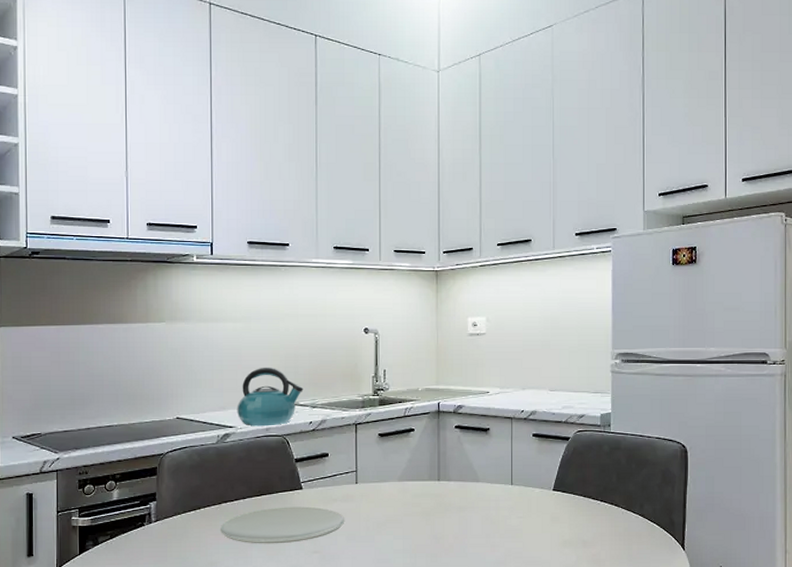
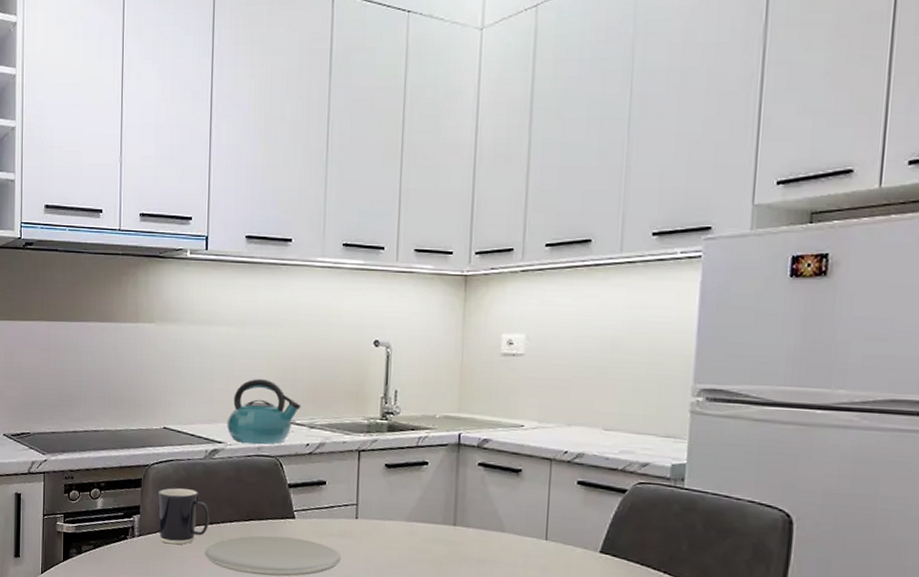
mug: none [173,471,224,526] -> present [157,487,210,545]

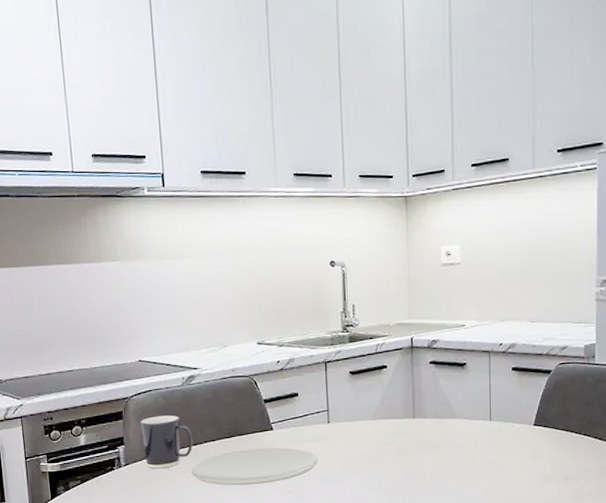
kettle: present [226,378,301,444] -> none [200,305,269,366]

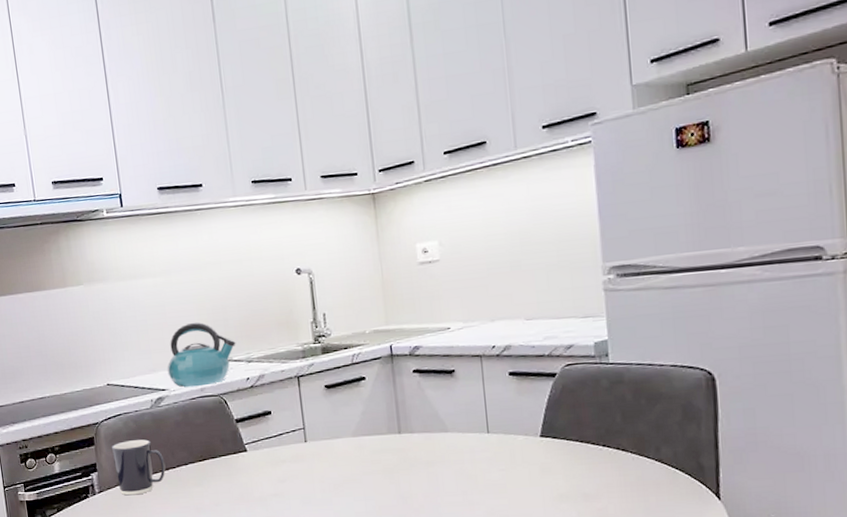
plate: present [191,447,319,486] -> none [165,469,298,512]
kettle: none [200,305,269,366] -> present [167,322,236,387]

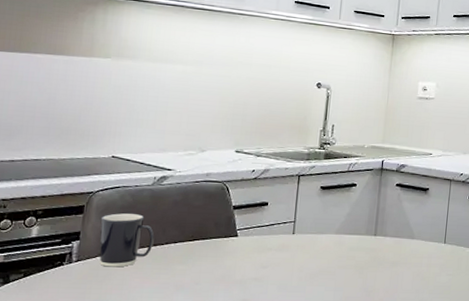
kettle: present [167,322,236,387] -> none [177,112,250,171]

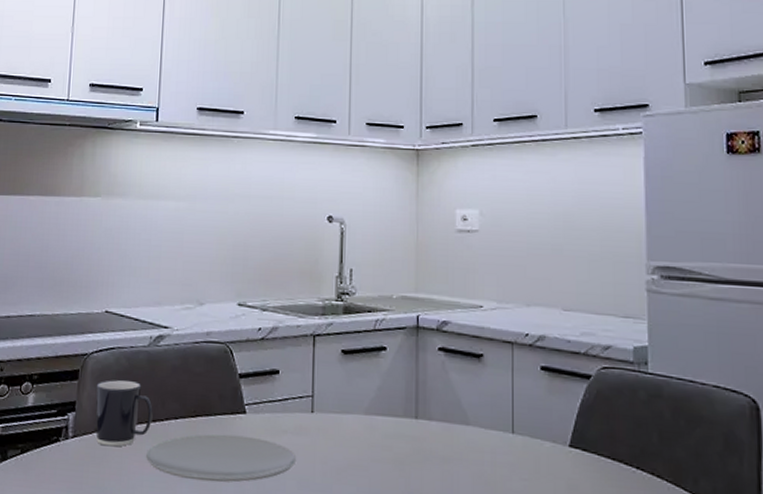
plate: none [146,253,278,290] -> present [146,434,297,483]

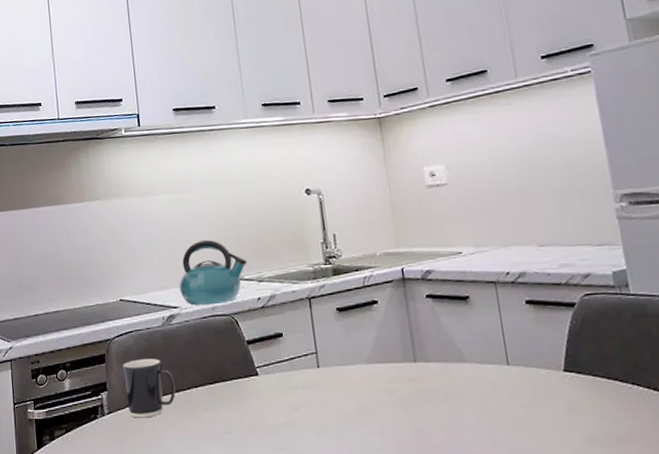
plate: present [146,434,297,483] -> none [175,395,311,440]
kettle: none [173,256,253,329] -> present [179,239,247,305]

